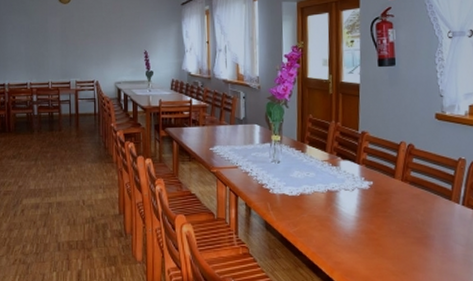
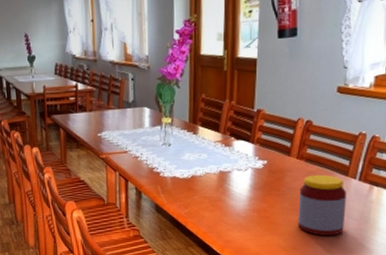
jar: none [405,197,452,262] -> present [298,174,346,236]

